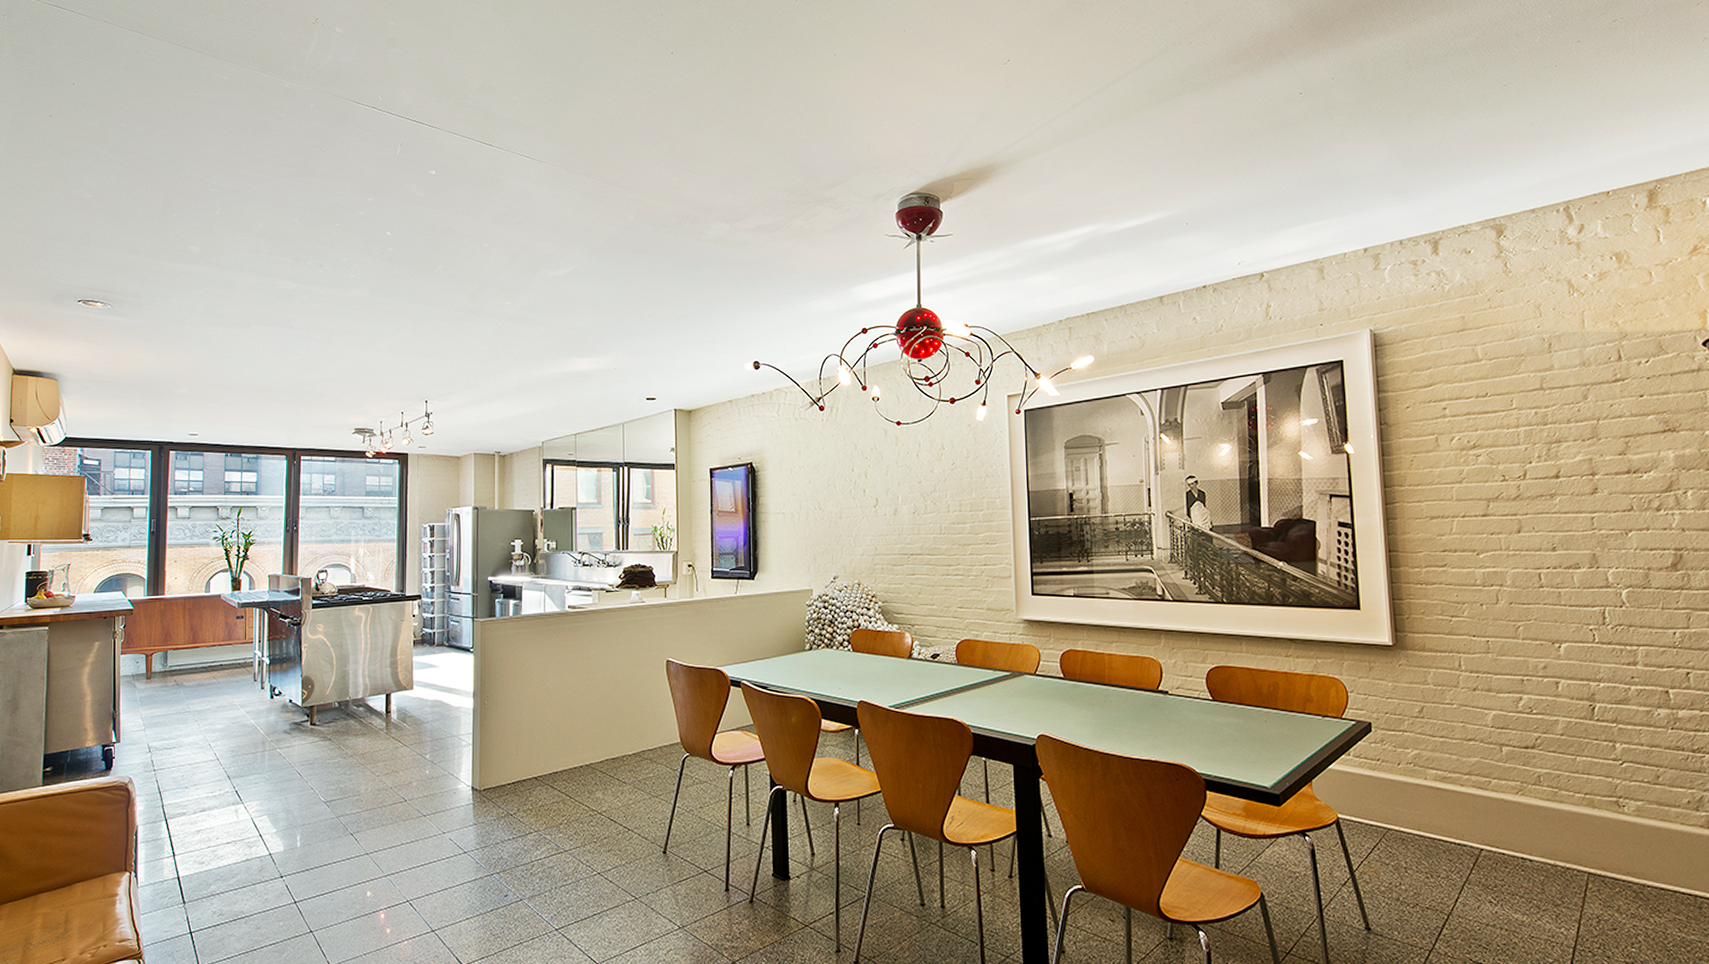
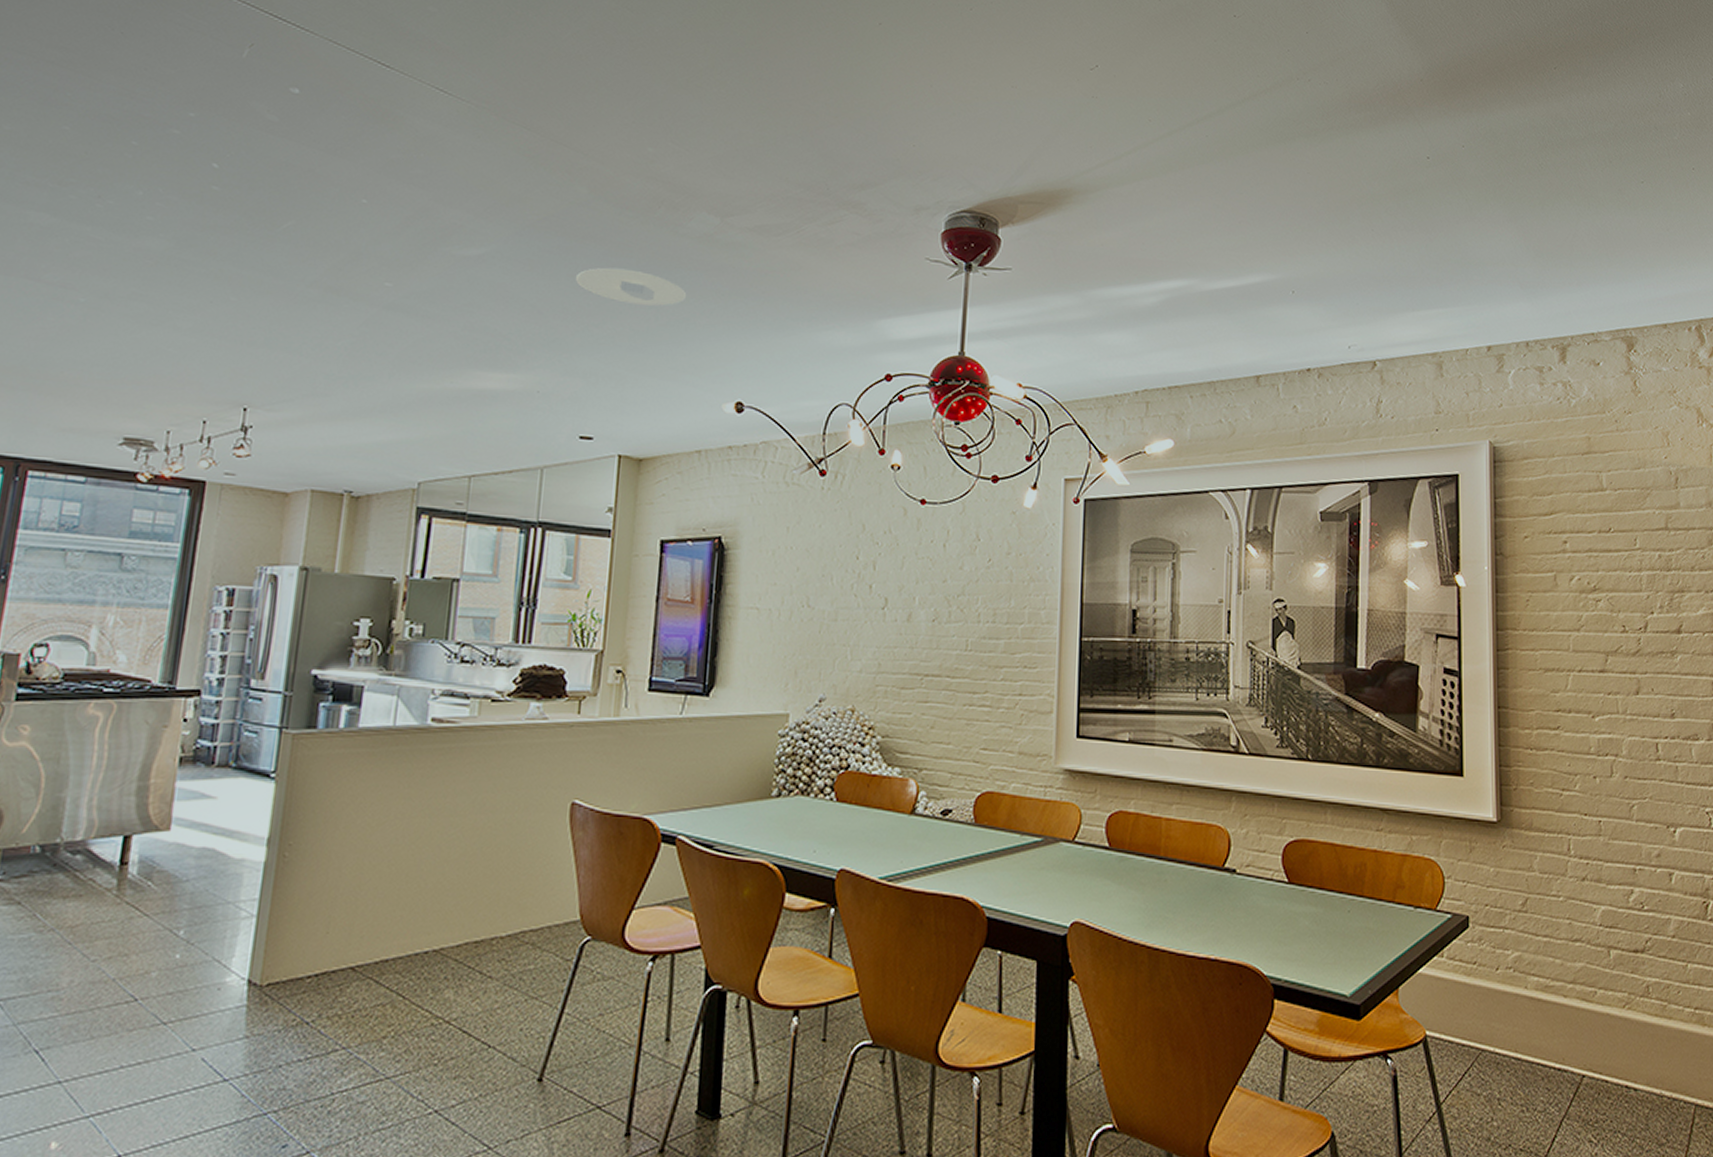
recessed light: none [633,271,711,298] -> present [576,267,687,307]

